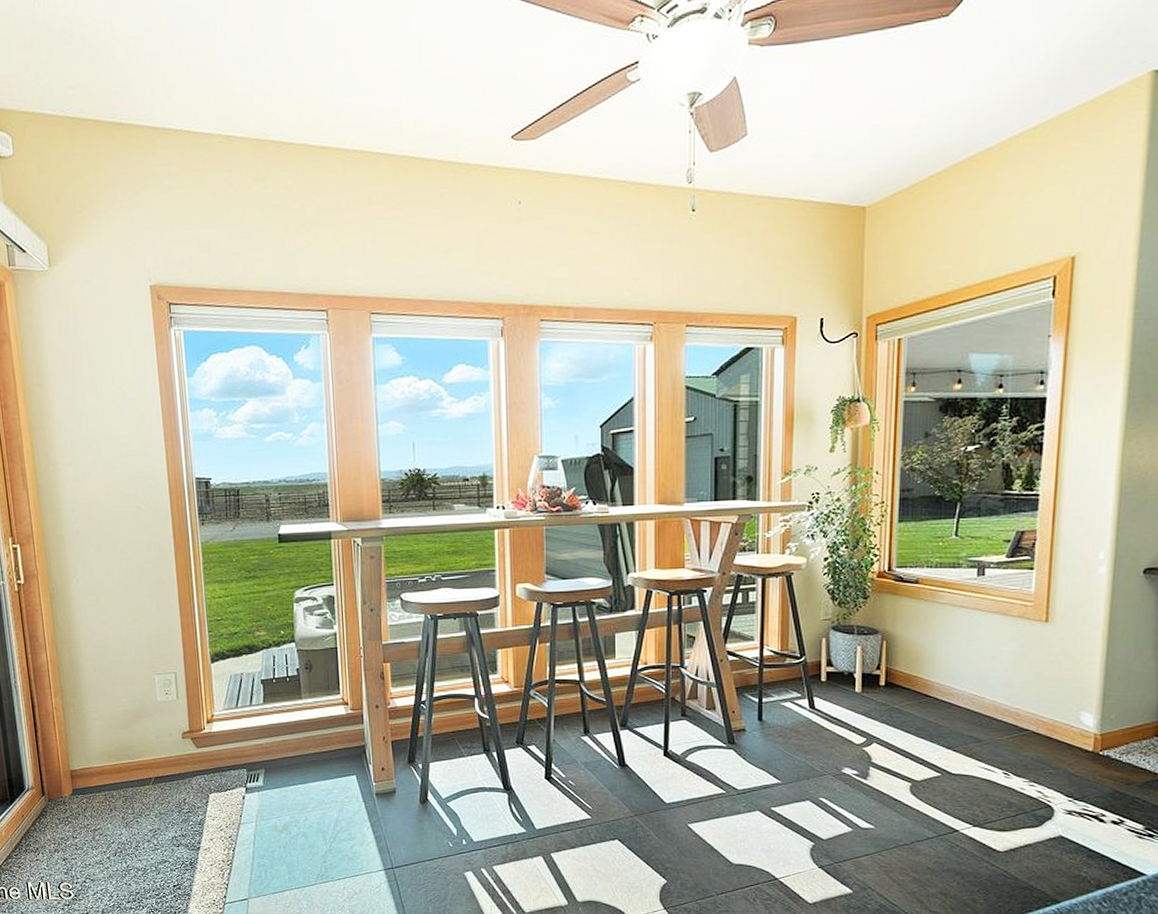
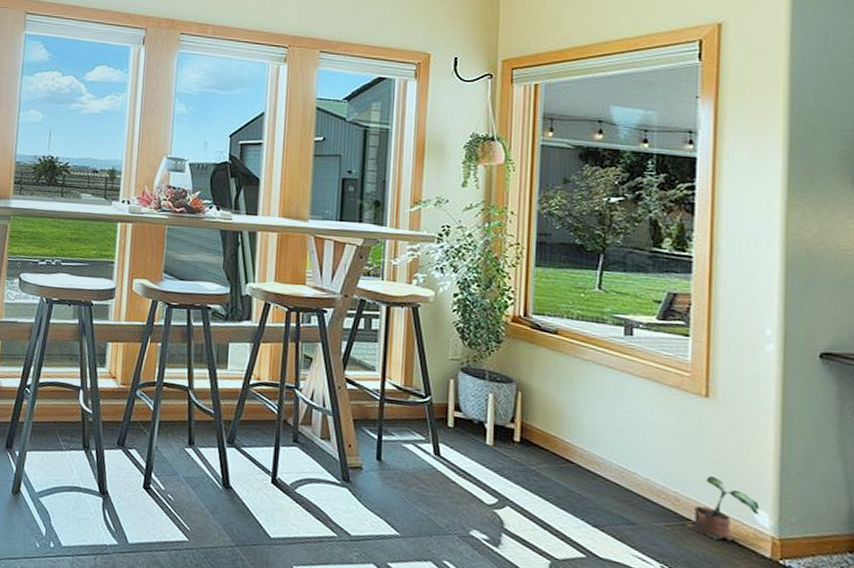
potted plant: none [1024,689,1086,743] -> present [685,475,760,542]

